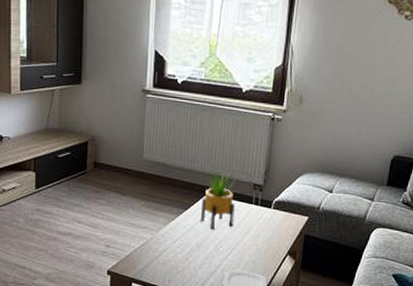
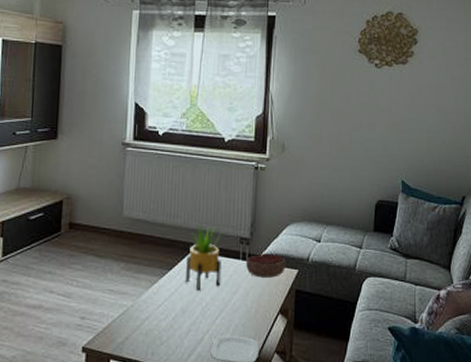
decorative bowl: none [258,200,297,223] -> present [246,253,286,278]

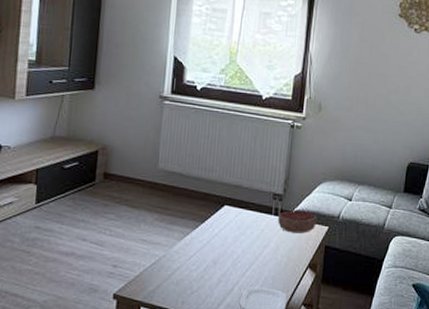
potted plant: present [186,222,223,292] -> none [218,177,255,244]

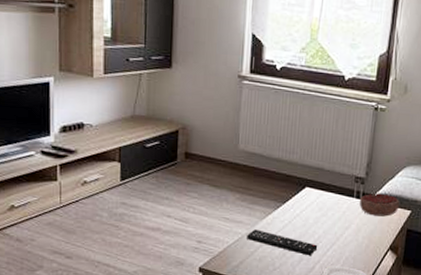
remote control: none [164,251,237,278] -> present [247,229,318,256]

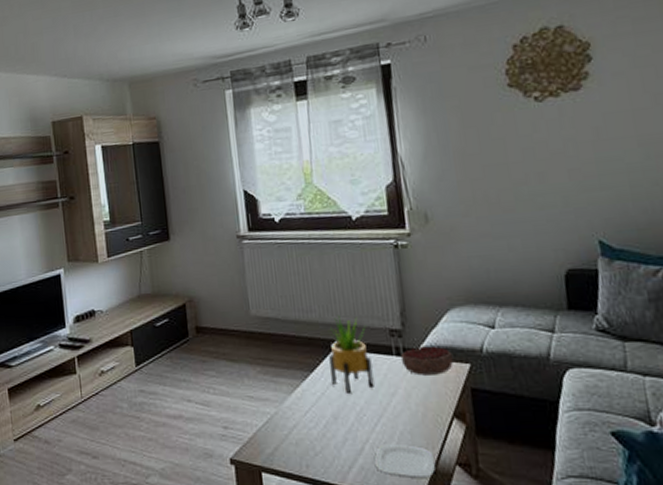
remote control: present [247,229,318,256] -> none [277,406,363,435]
potted plant: none [299,159,336,225] -> present [329,315,374,395]

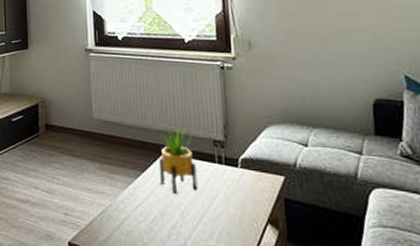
decorative bowl: present [401,346,453,376] -> none [223,157,269,184]

